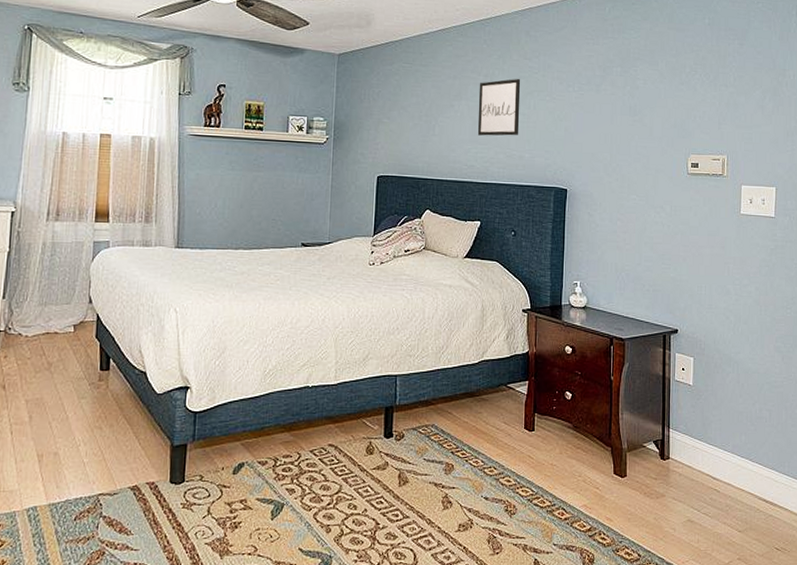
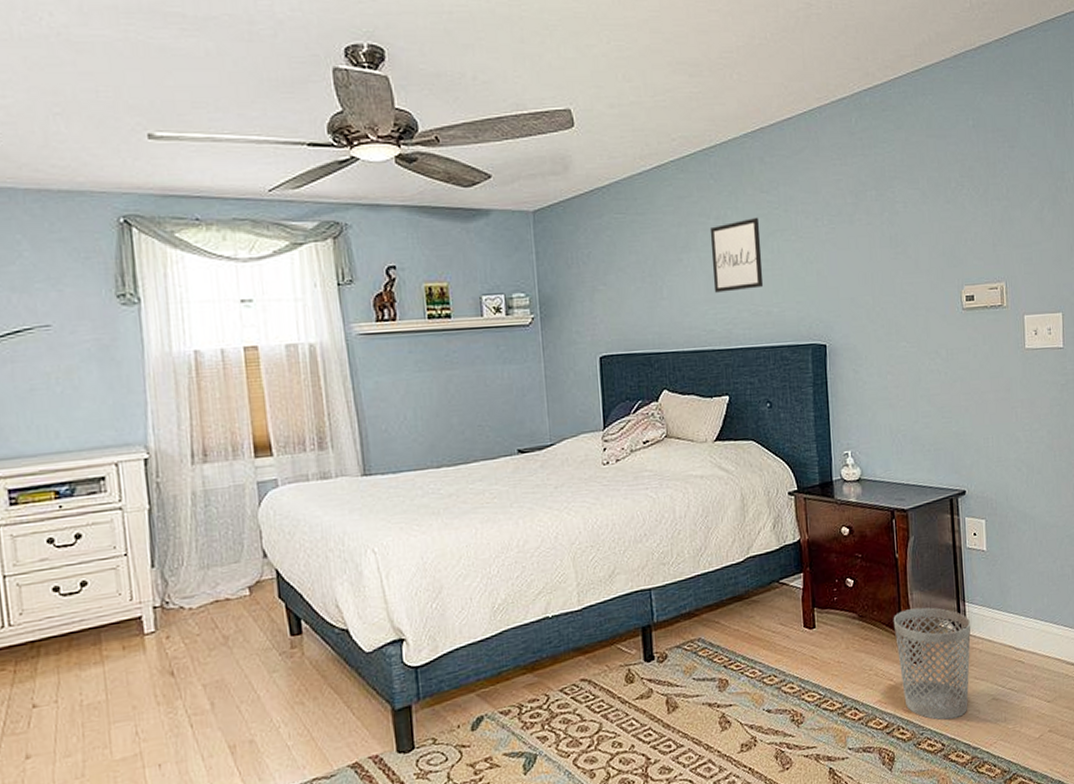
wastebasket: none [603,427,674,532] -> present [893,607,971,720]

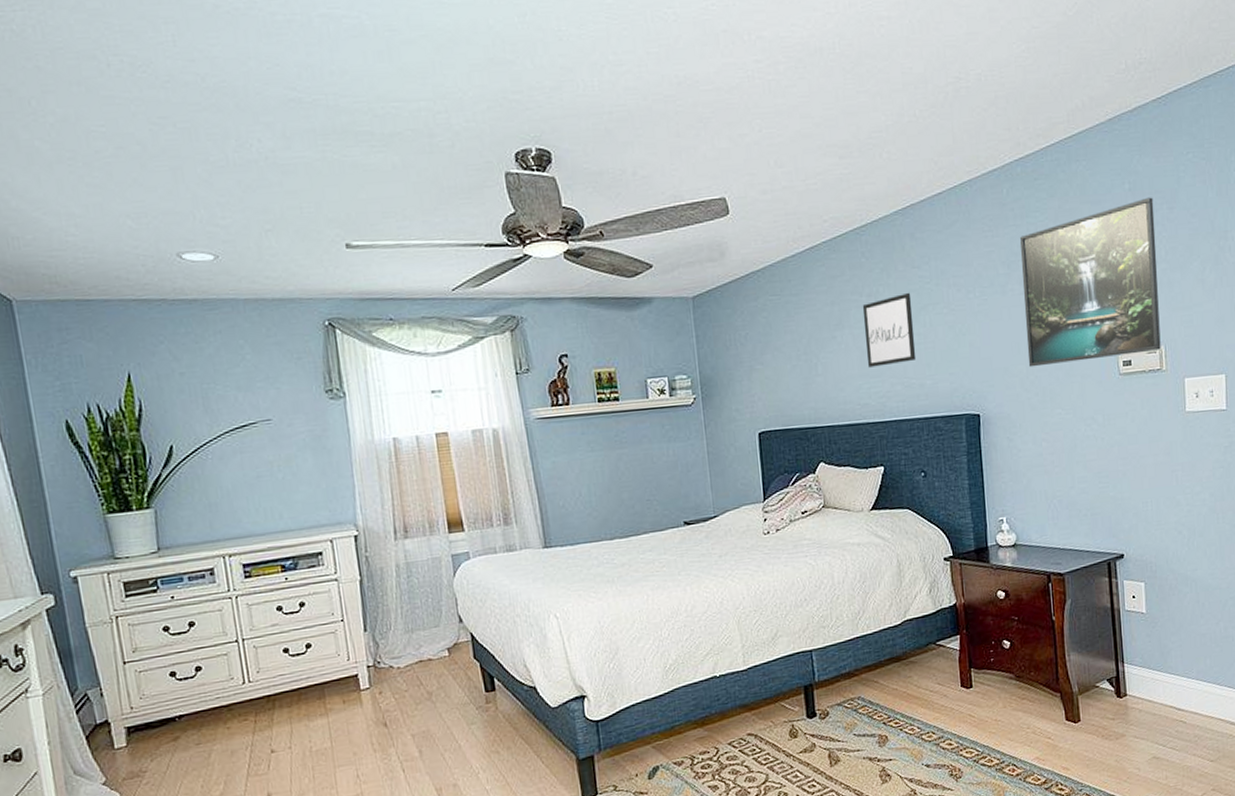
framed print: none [868,135,1002,299] -> present [1020,197,1161,368]
wastebasket: present [893,607,971,720] -> none [1050,668,1131,777]

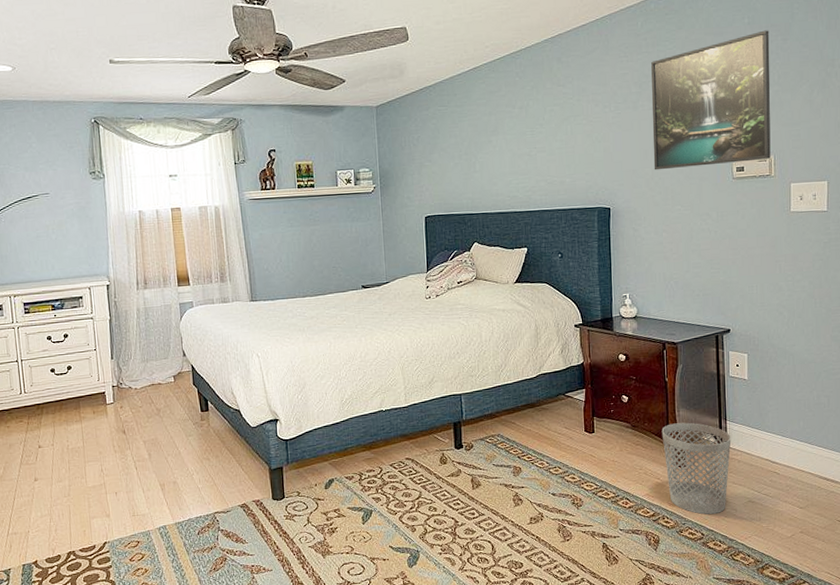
wall art: present [862,292,917,368] -> none [514,106,558,167]
wastebasket: none [1050,668,1131,777] -> present [661,422,731,515]

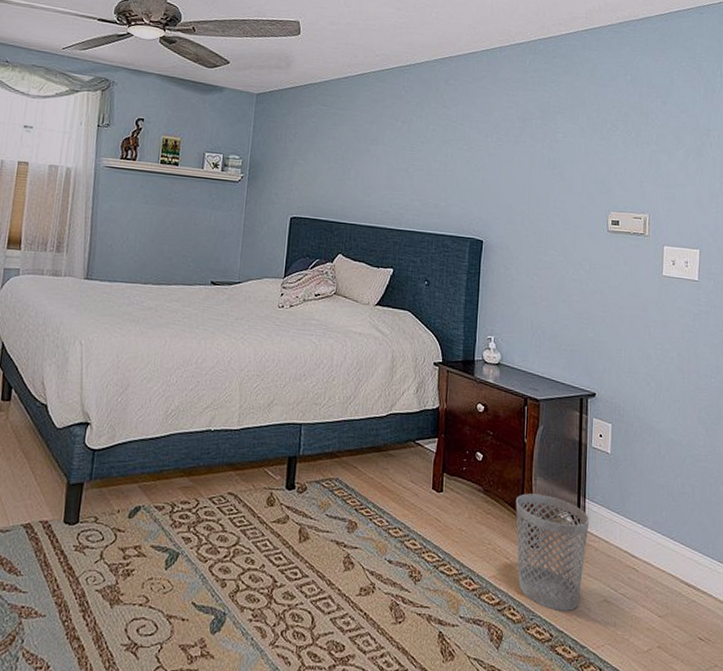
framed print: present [651,30,771,170] -> none [530,90,650,217]

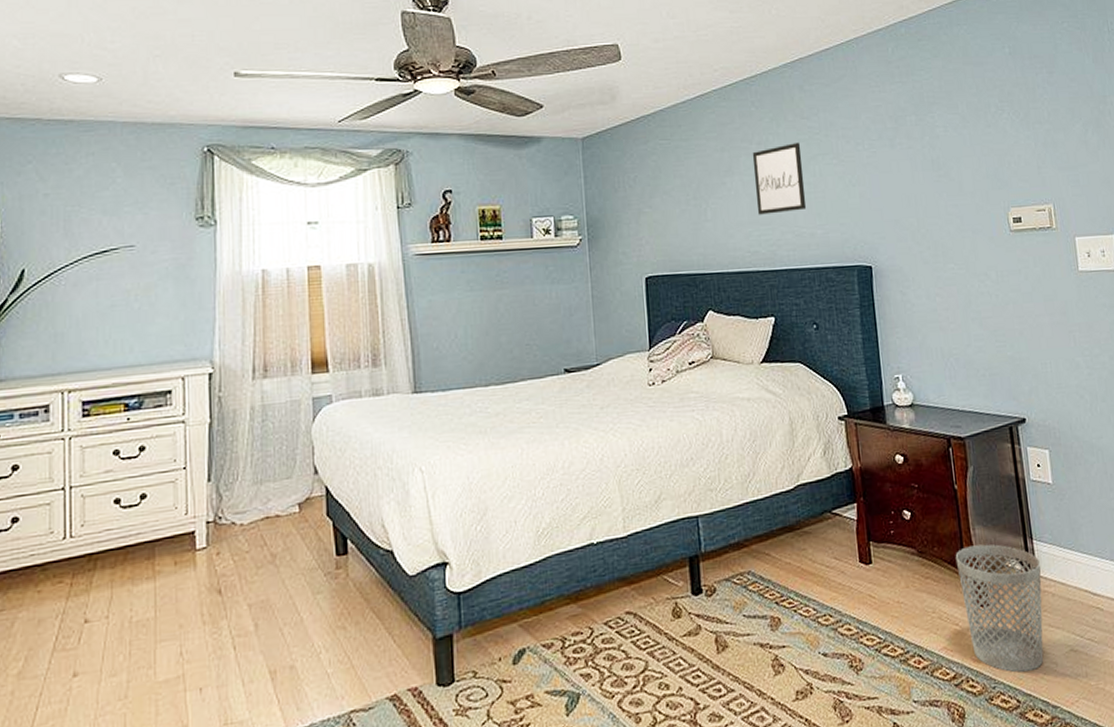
wall art: none [393,126,439,184] -> present [752,142,807,215]

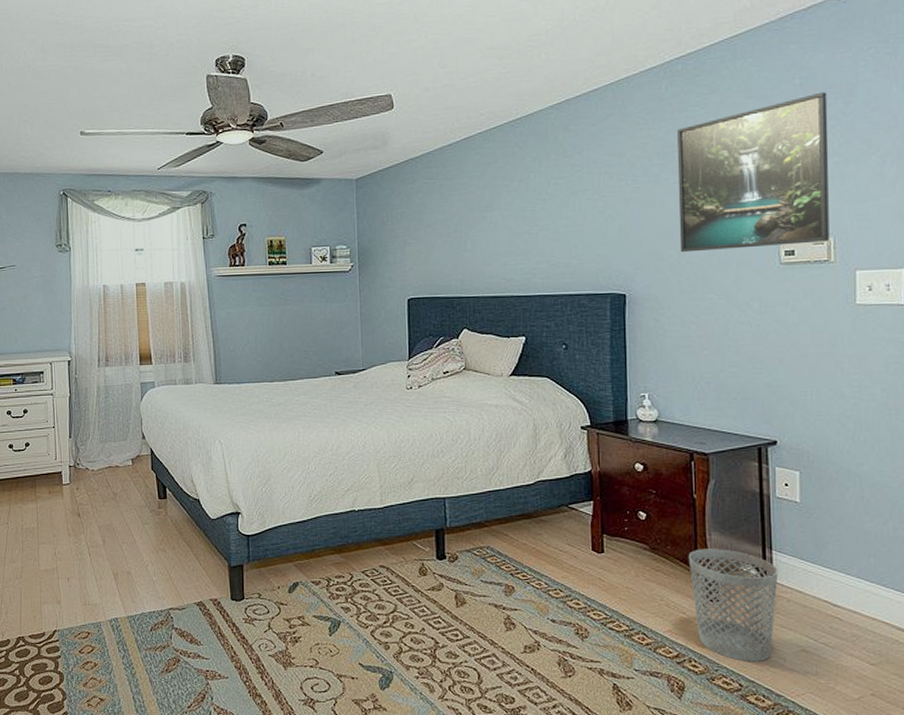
wall art: present [752,142,807,215] -> none [513,179,564,246]
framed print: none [906,61,1050,221] -> present [677,92,830,253]

